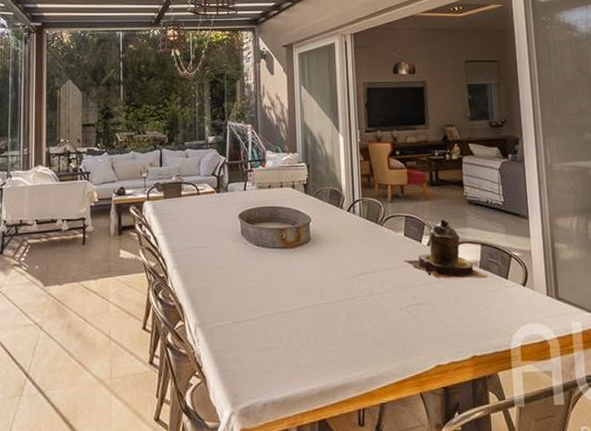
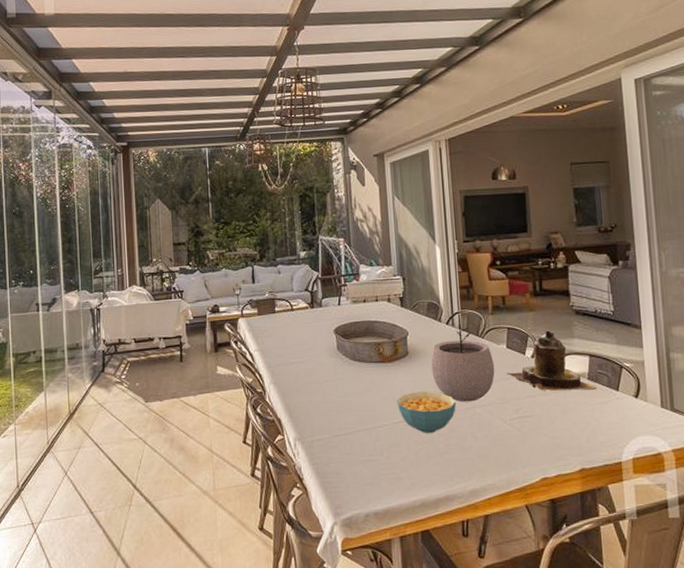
cereal bowl: none [298,278,355,320] -> present [396,391,456,433]
plant pot: none [332,212,393,289] -> present [431,325,495,402]

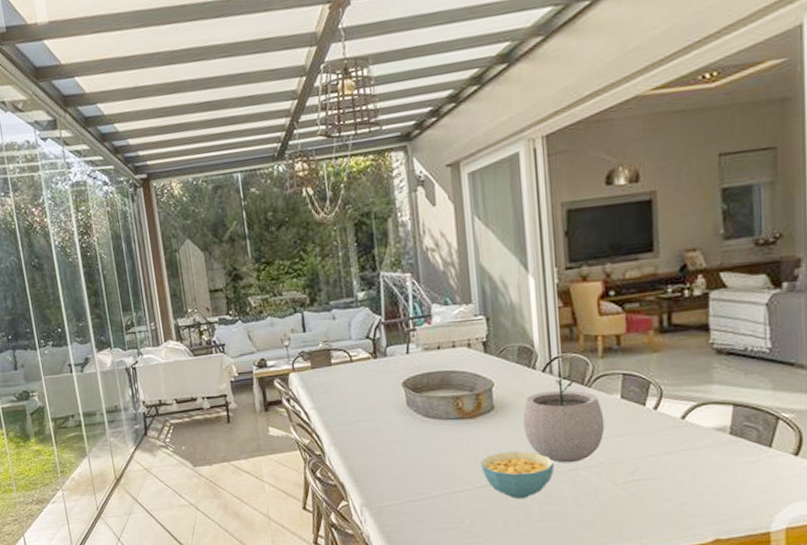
teapot: present [506,330,596,392] -> none [620,375,741,450]

